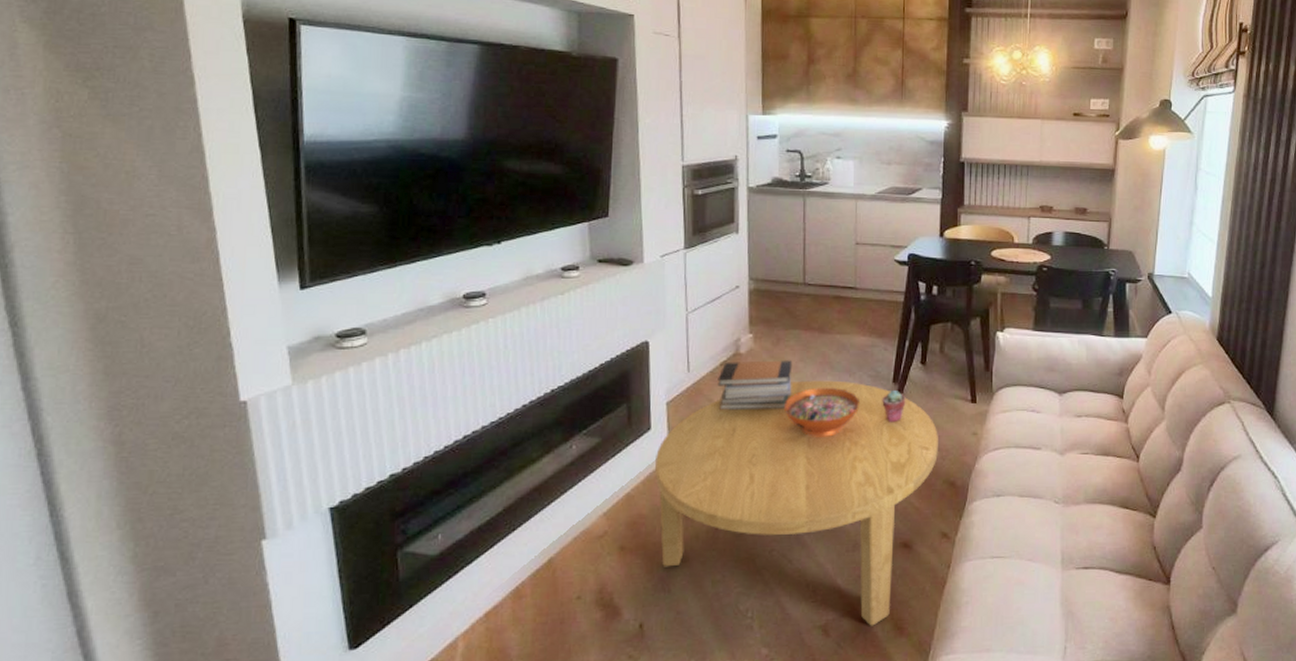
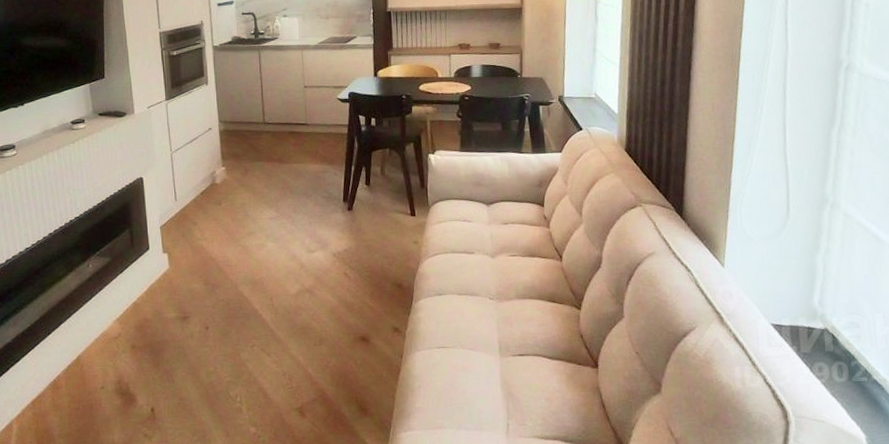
coffee table: present [655,380,938,626] -> none [155,202,386,408]
book stack: present [717,360,793,411] -> none [199,187,260,232]
decorative bowl: present [785,388,859,437] -> none [255,209,317,250]
potted succulent: present [882,389,906,423] -> none [335,207,356,236]

